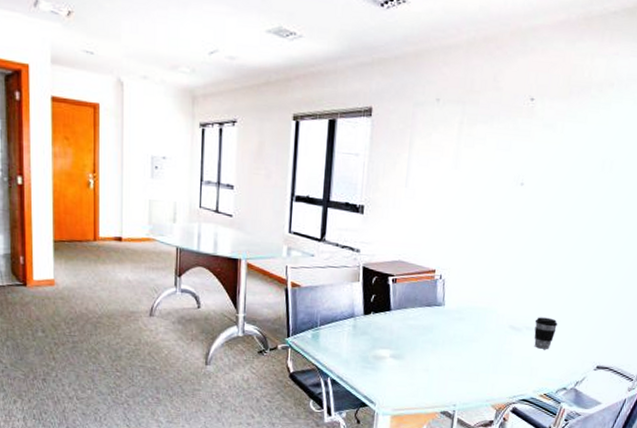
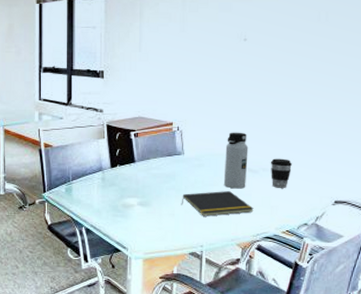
notepad: none [436,348,513,375] -> present [181,191,254,217]
water bottle: none [483,285,514,347] -> present [223,132,249,189]

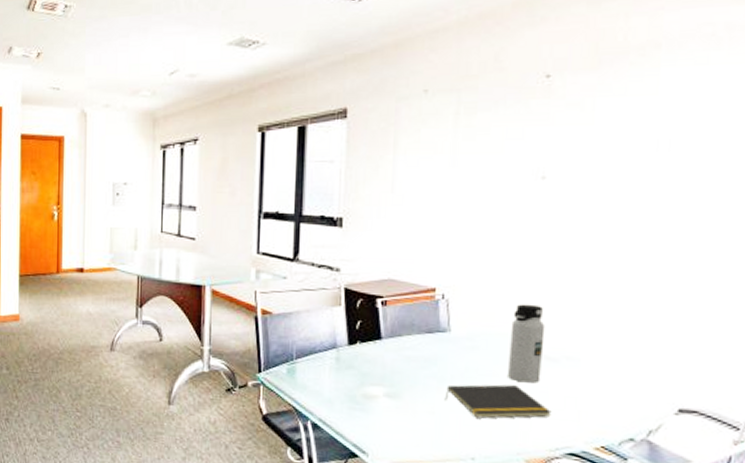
coffee cup: present [270,158,292,188] -> none [577,343,612,386]

